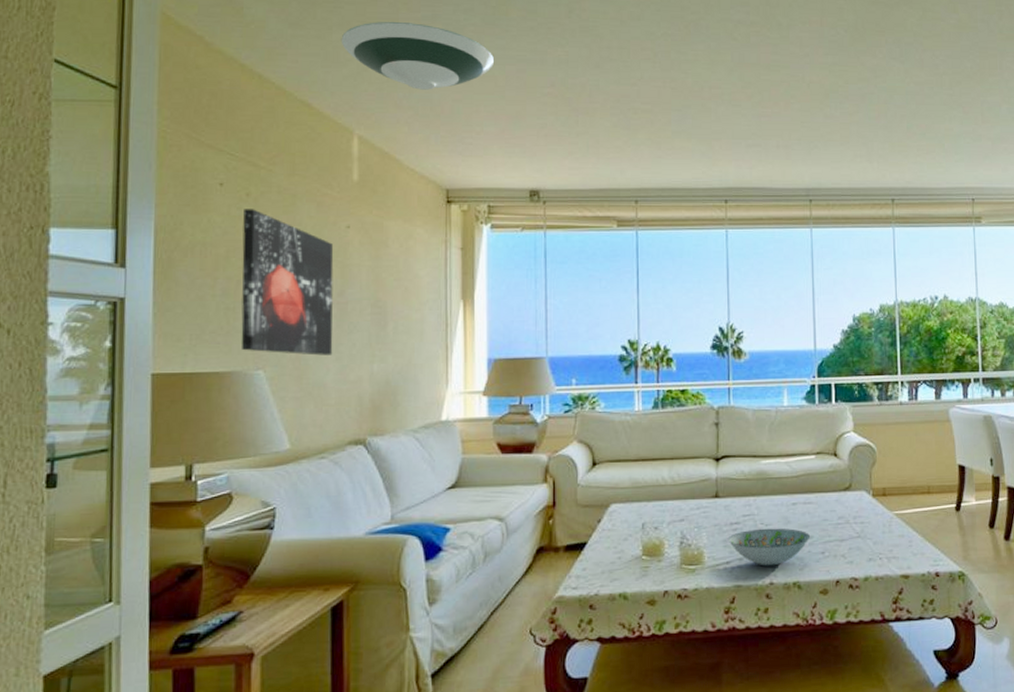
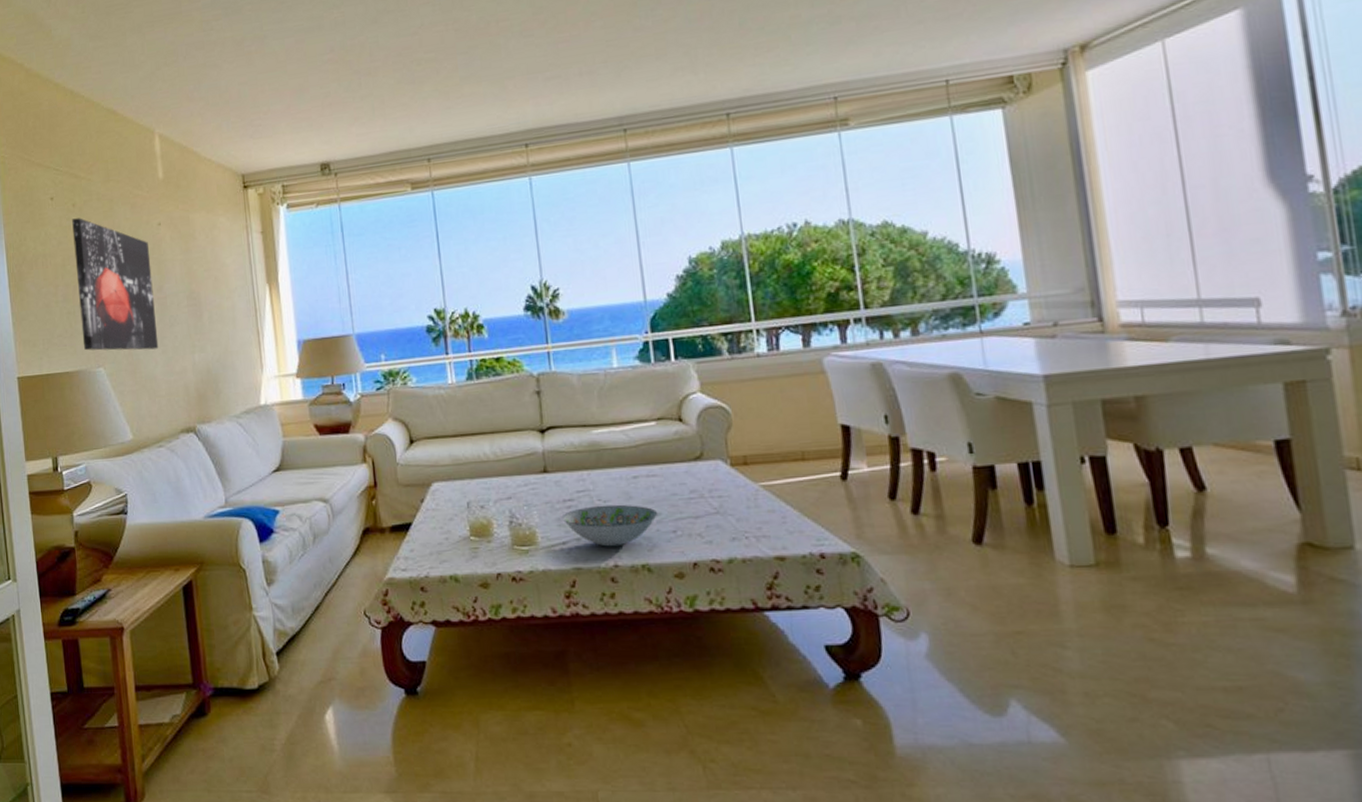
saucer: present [341,21,495,90] -> none [134,12,274,80]

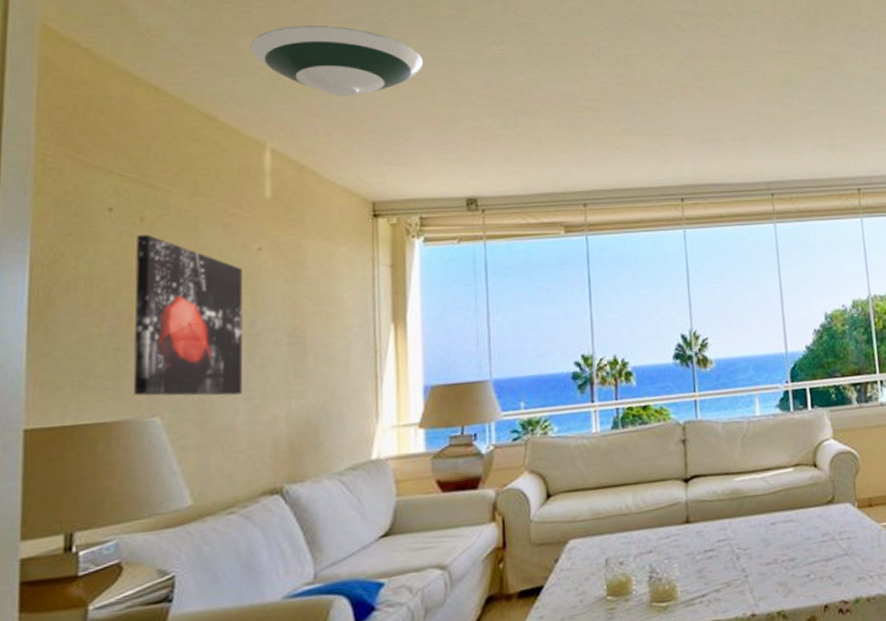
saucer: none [134,12,274,80] -> present [250,25,424,96]
decorative bowl: present [561,504,657,547] -> none [702,551,793,597]

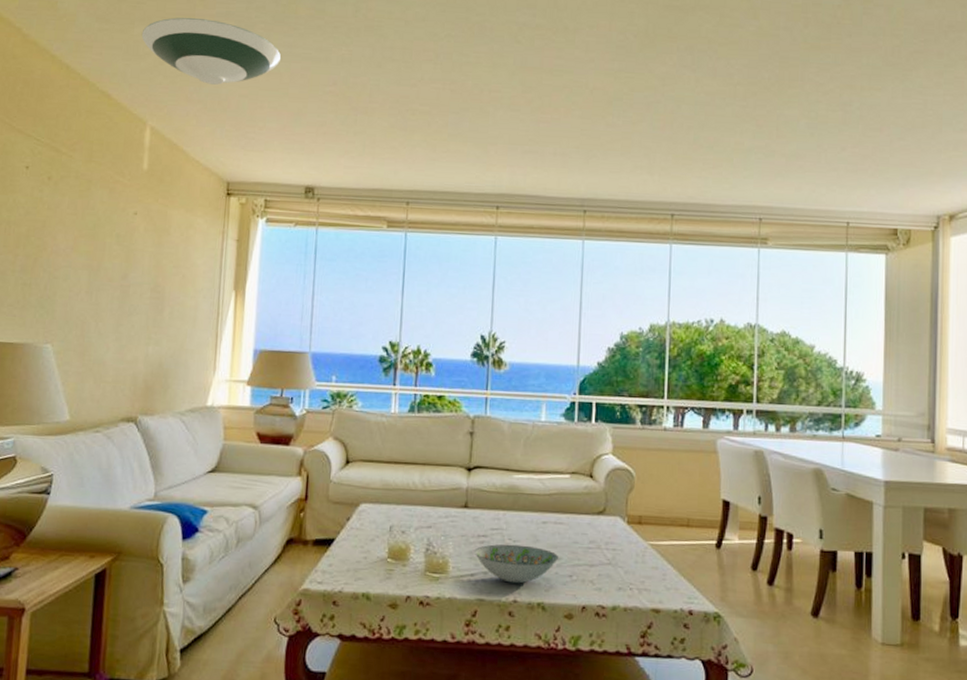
wall art: present [133,235,243,396] -> none [34,191,121,335]
decorative bowl: none [702,551,793,597] -> present [474,544,558,584]

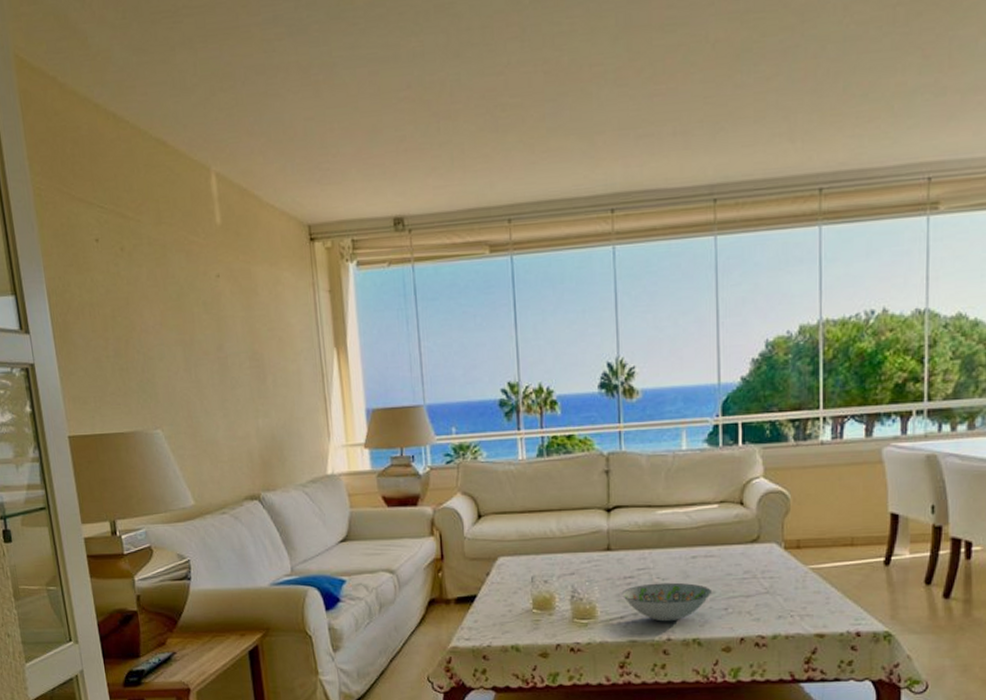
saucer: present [141,17,282,85] -> none [185,29,344,111]

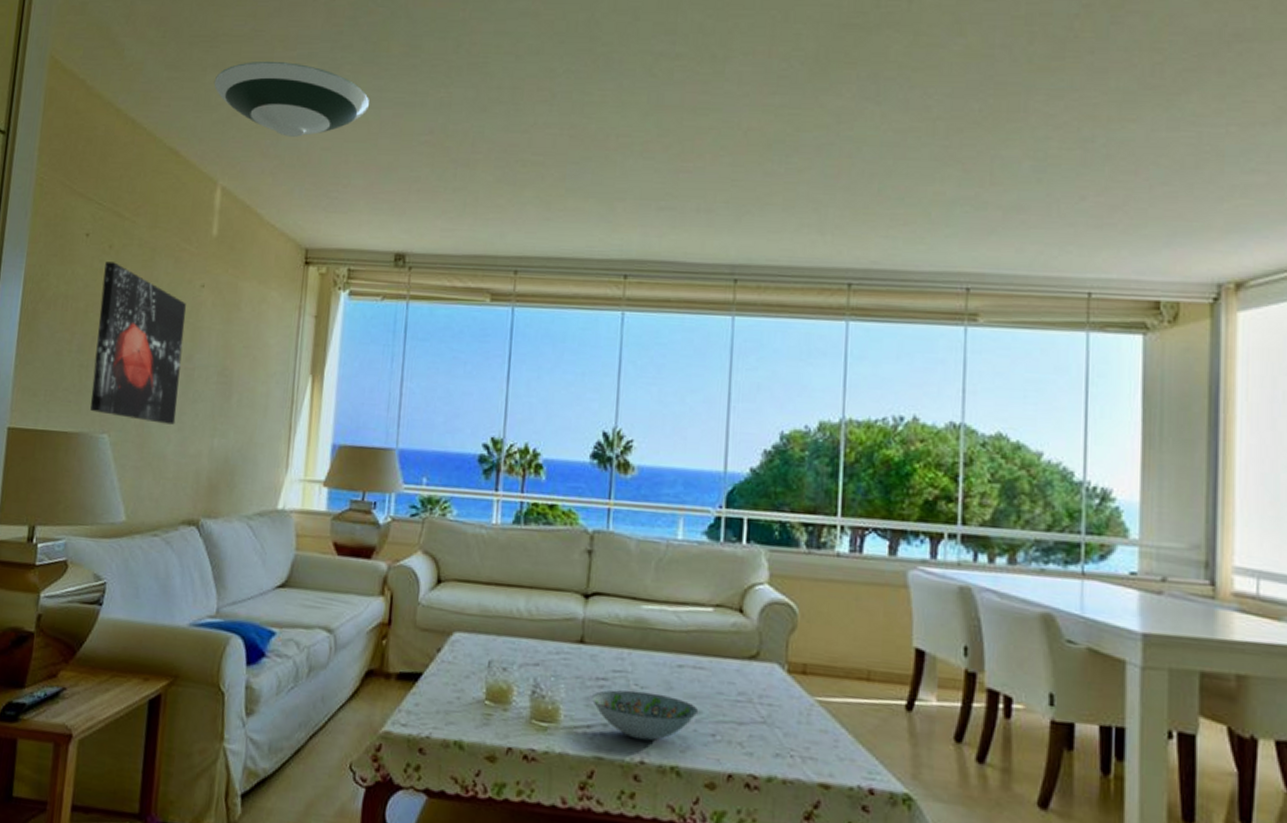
wall art: none [121,264,220,413] -> present [90,261,186,425]
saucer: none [185,29,344,111] -> present [214,60,370,137]

